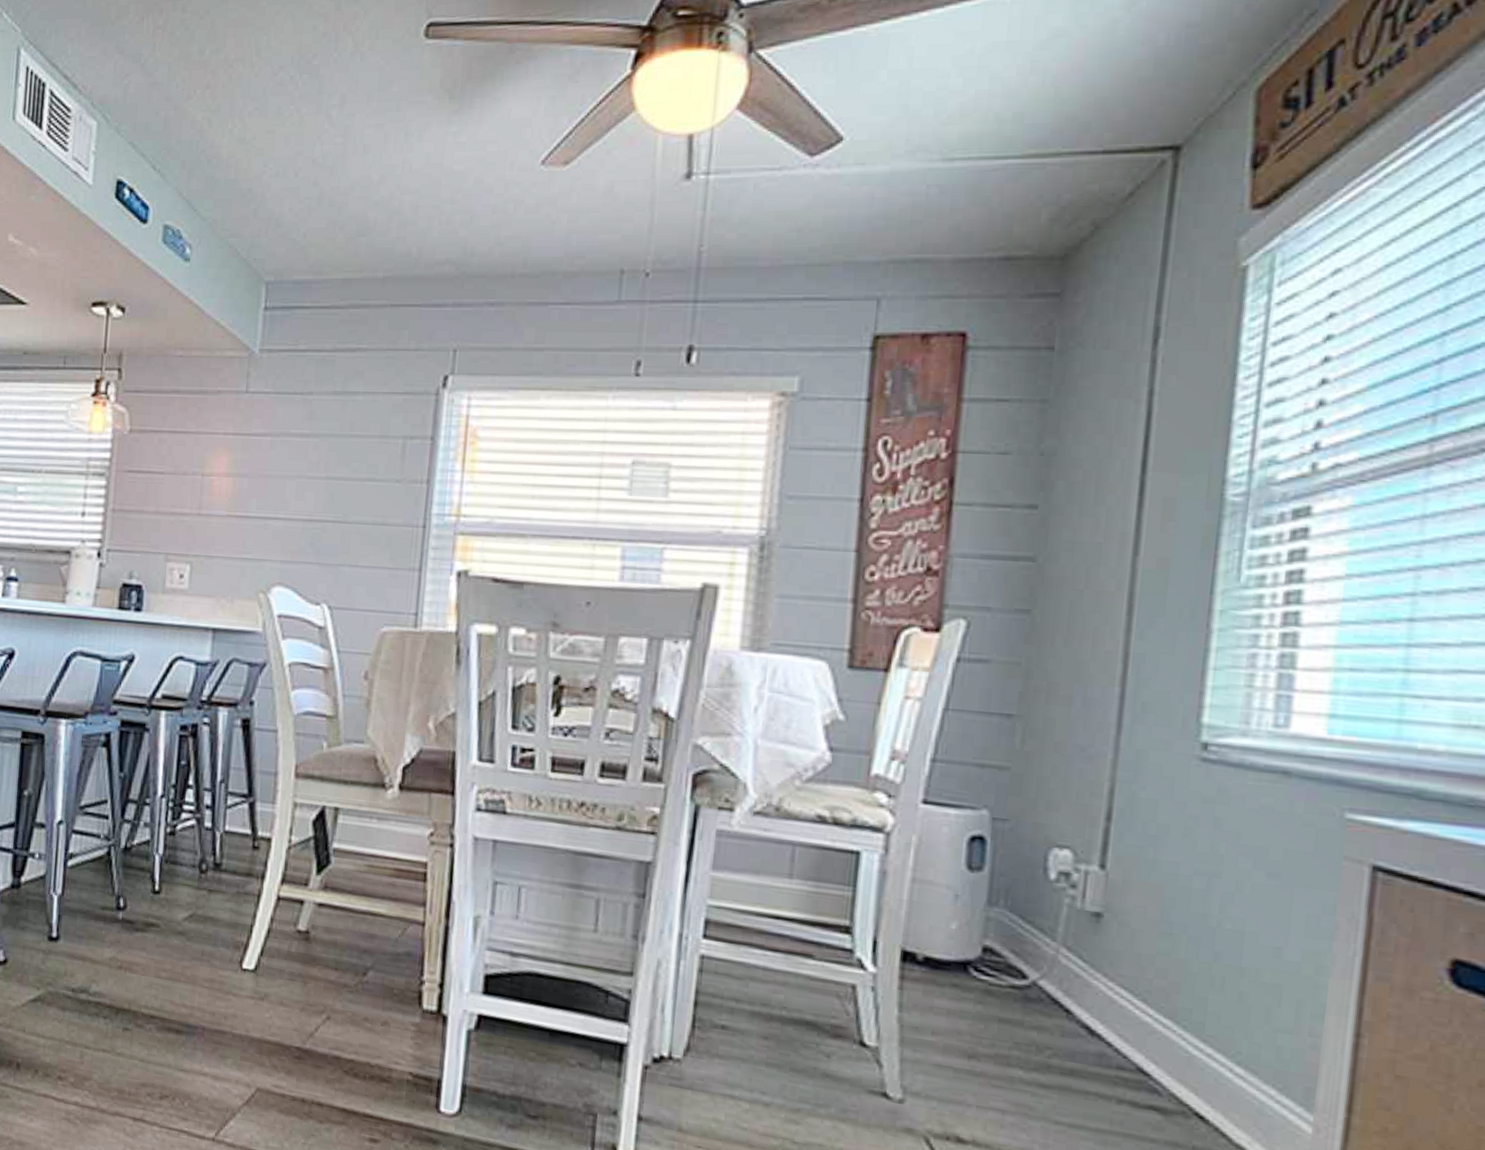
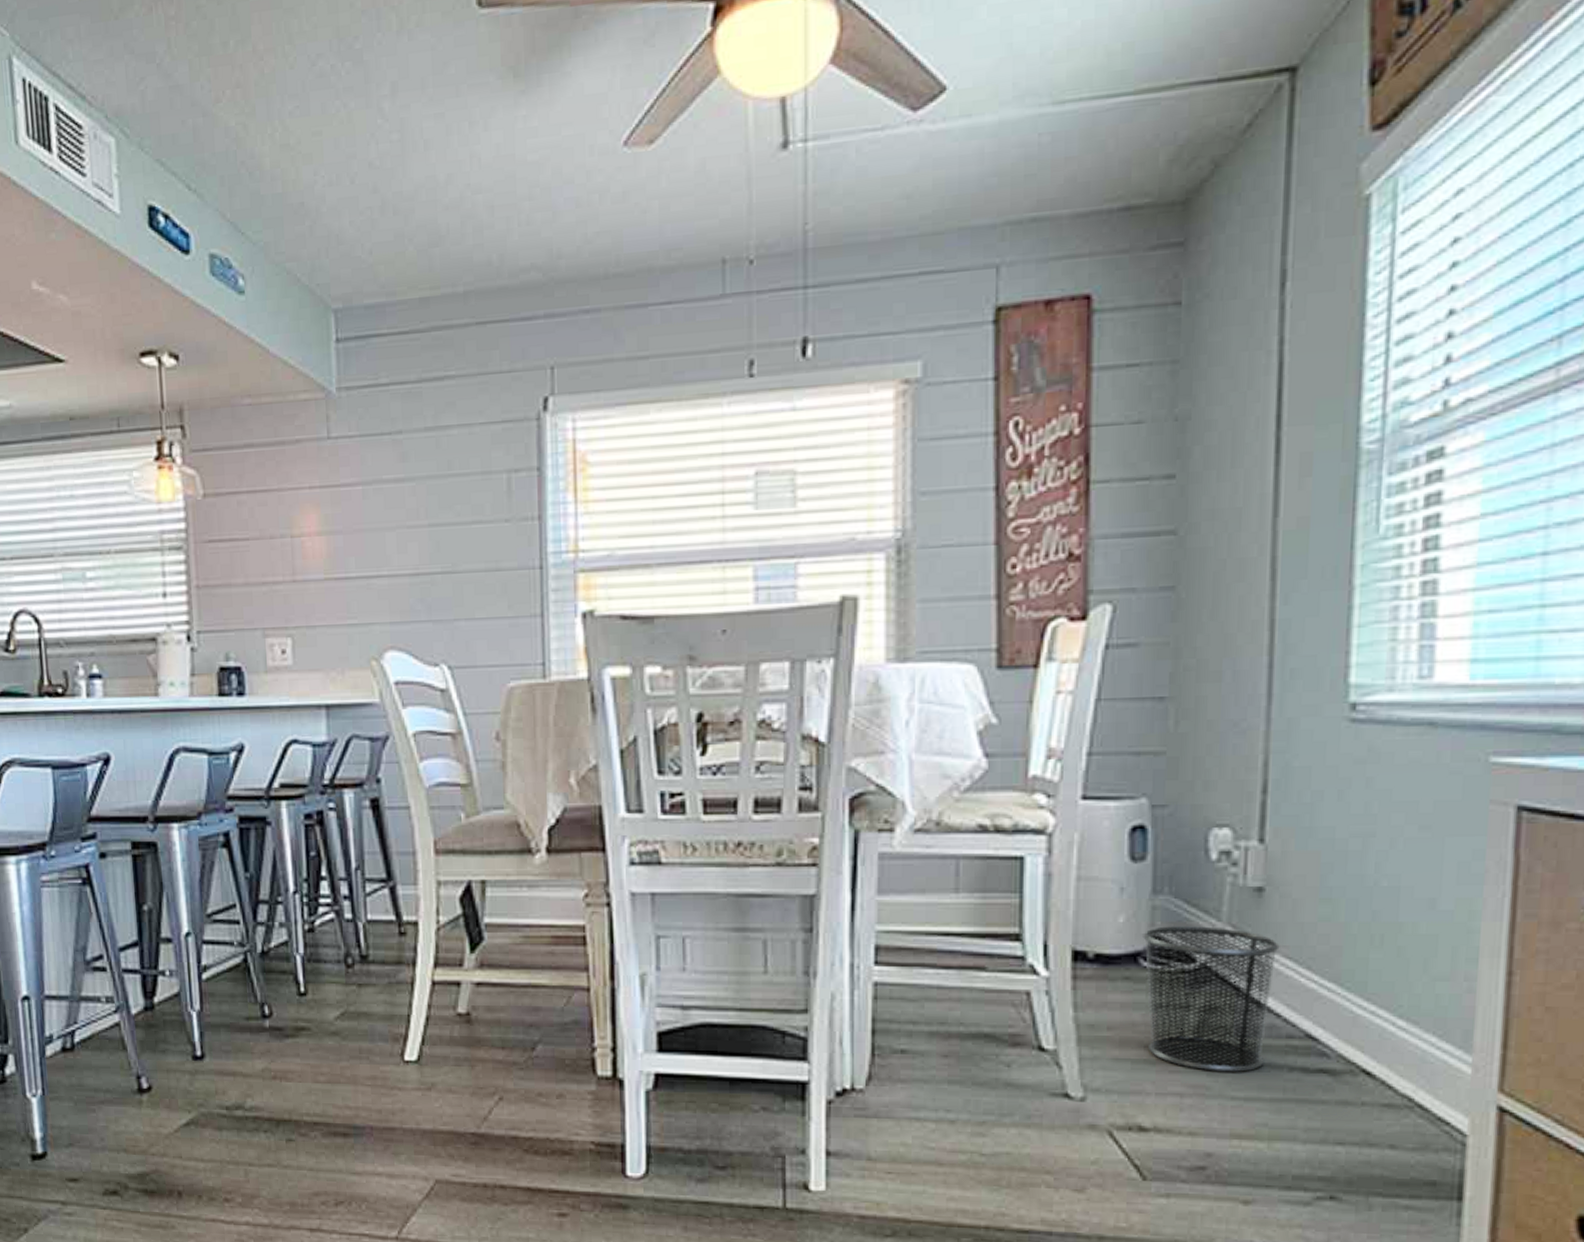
waste bin: none [972,938,1116,1098] -> present [1143,926,1280,1072]

